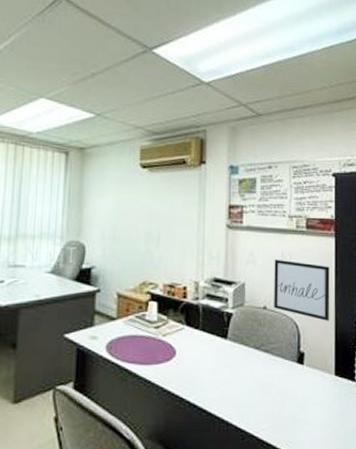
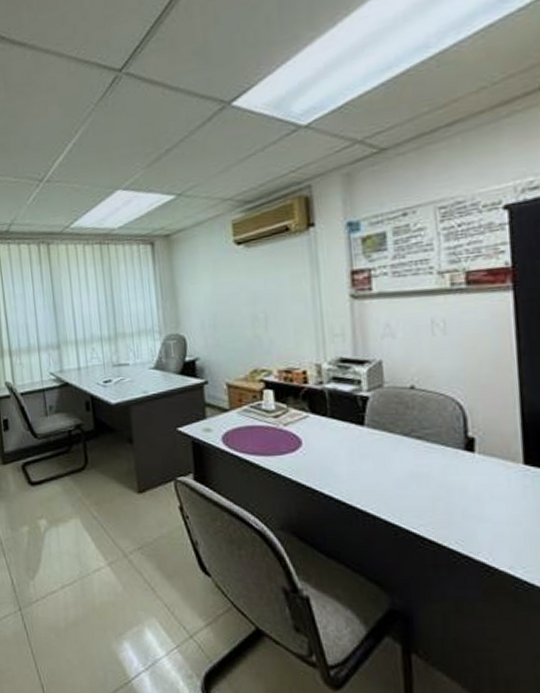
wall art: present [274,259,330,321] -> none [421,327,511,399]

